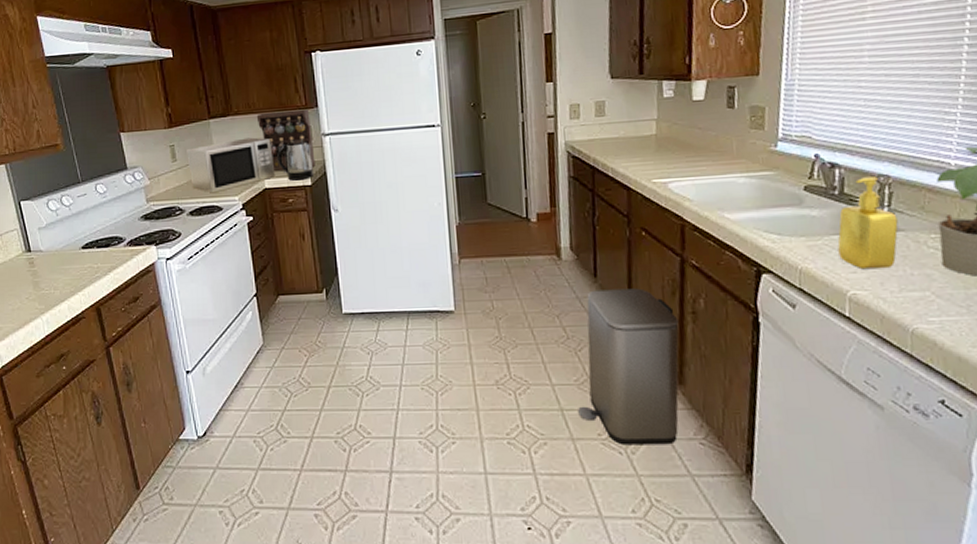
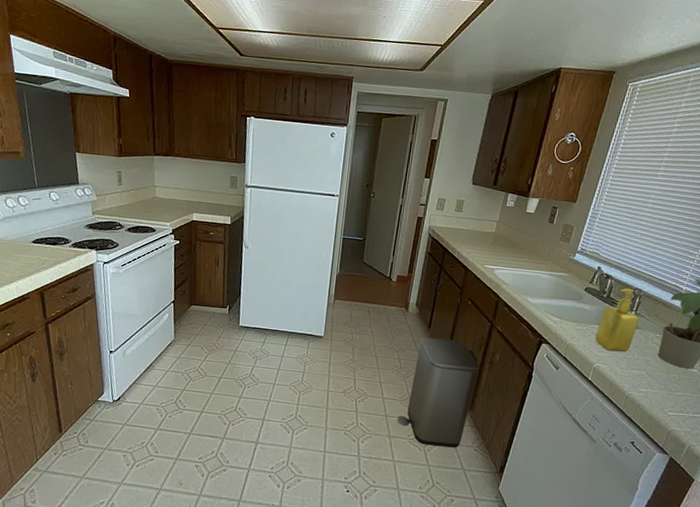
microwave: present [185,137,276,193] -> none [130,176,203,217]
spice rack: present [256,109,315,172] -> none [193,159,238,211]
kettle: present [277,140,315,181] -> none [206,186,235,219]

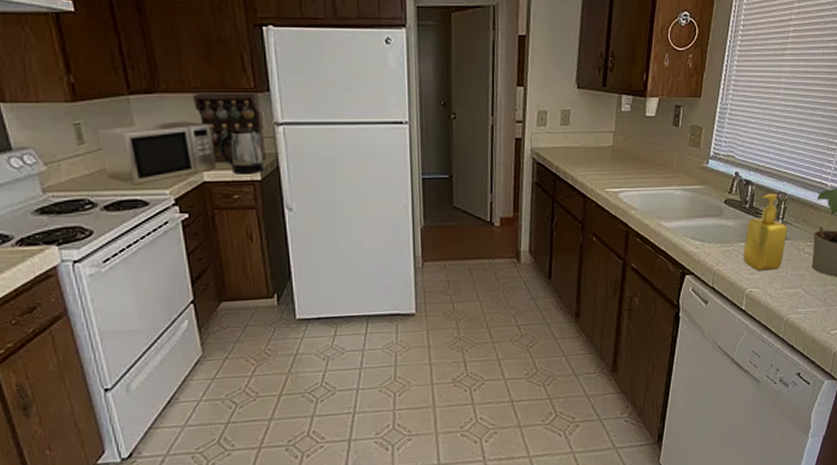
microwave: none [130,176,203,217] -> present [96,121,217,185]
spice rack: none [193,159,238,211] -> present [192,93,266,163]
kettle: none [206,186,235,219] -> present [219,129,265,174]
pedal bin: present [397,337,479,448] -> none [526,289,617,428]

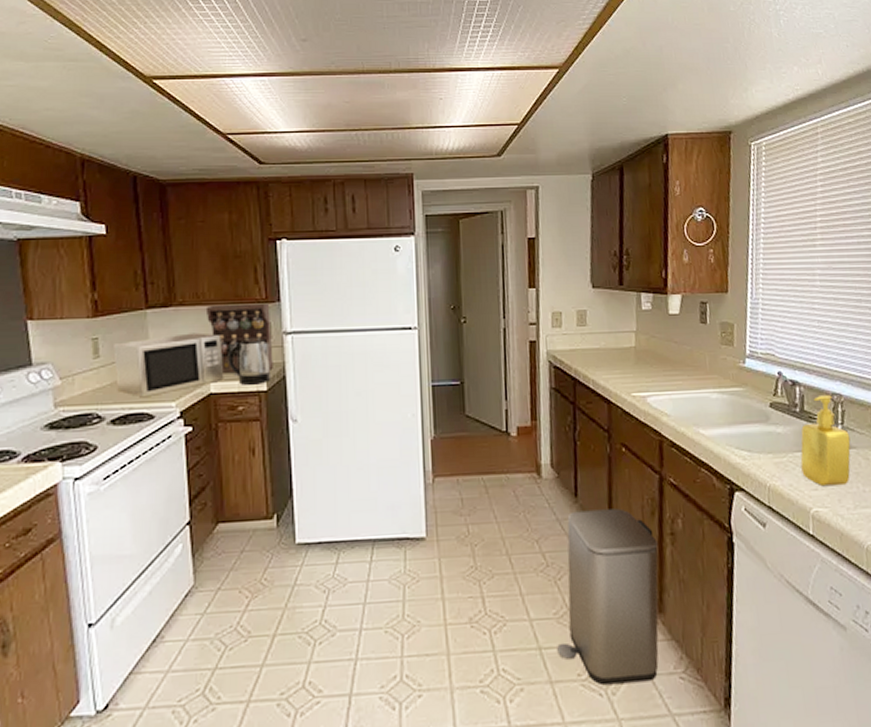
pedal bin: none [526,289,617,428] -> present [557,508,659,686]

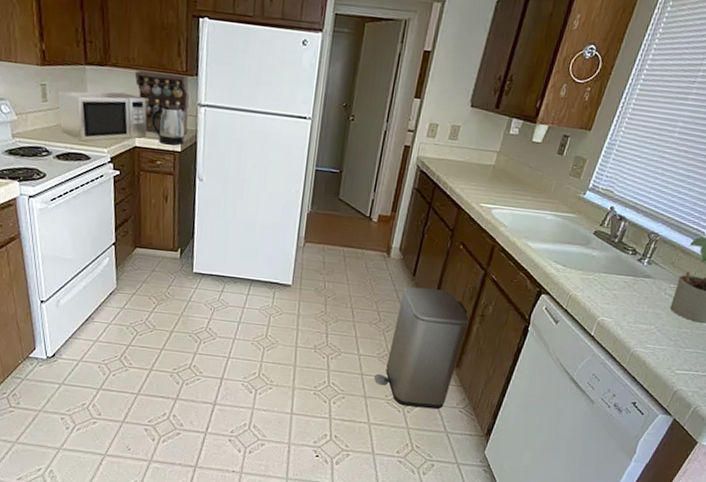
soap dispenser: present [800,395,851,487] -> none [601,232,653,305]

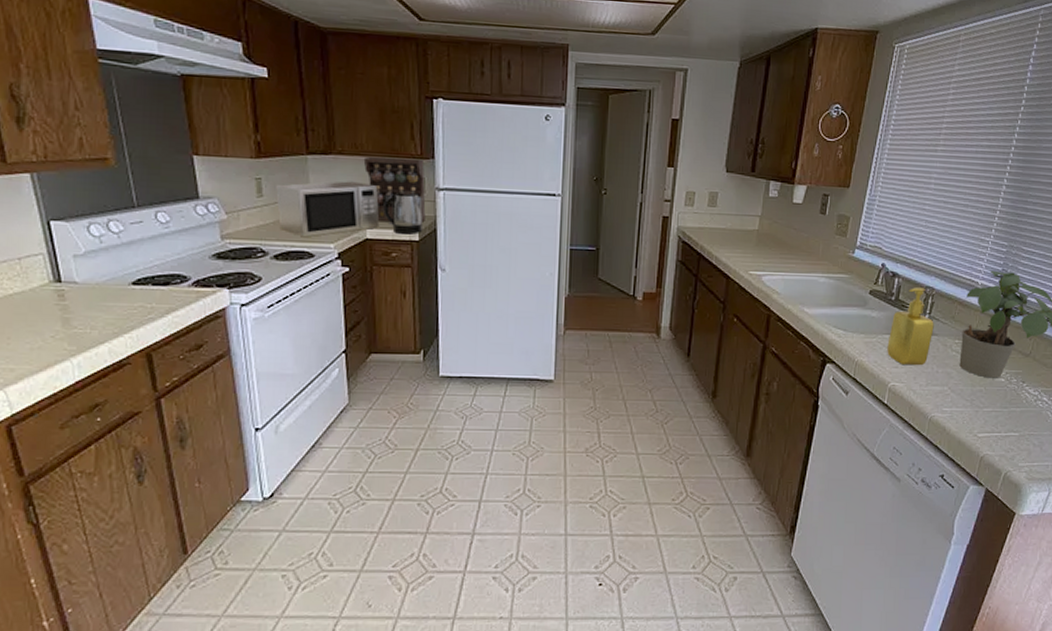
pedal bin: present [374,286,469,409] -> none [657,368,754,510]
soap dispenser: none [601,232,653,305] -> present [887,287,934,366]

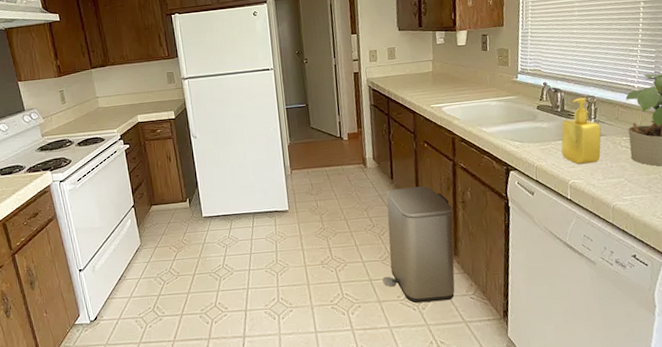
microwave: present [275,181,380,238] -> none [72,82,146,128]
spice rack: present [363,156,426,223] -> none [129,59,178,109]
kettle: present [383,191,423,234] -> none [147,84,177,116]
pedal bin: none [657,368,754,510] -> present [382,186,455,304]

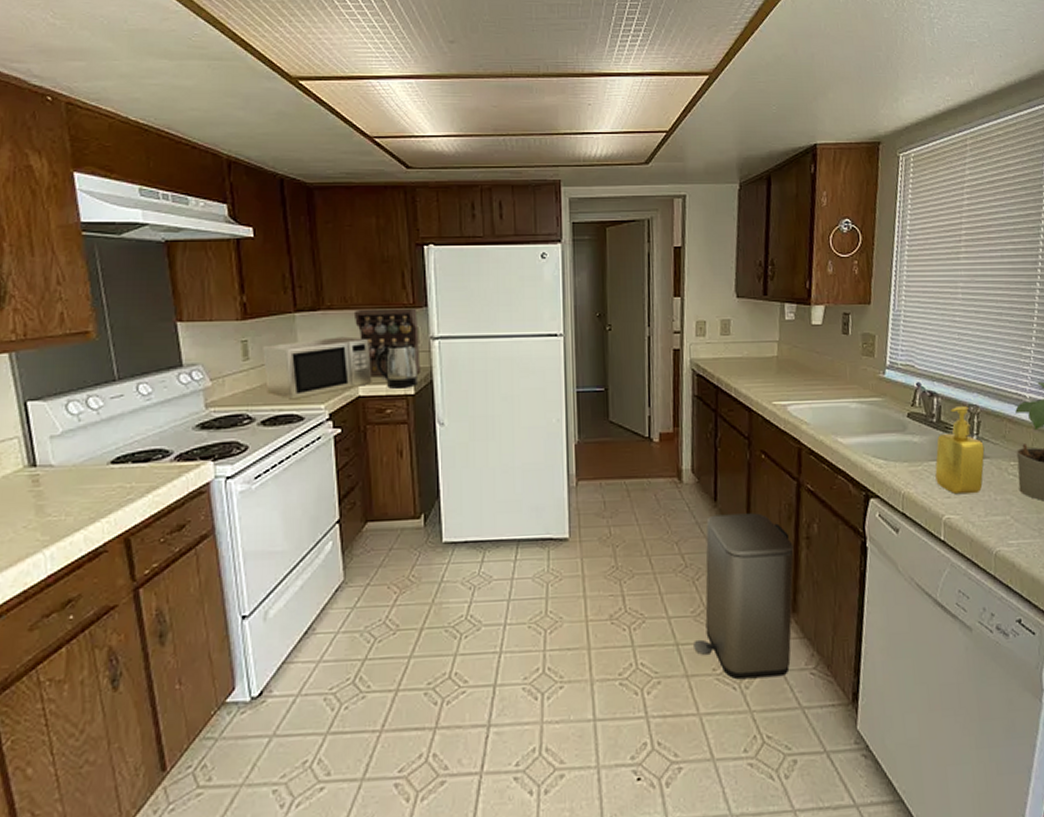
microwave: none [72,82,146,128] -> present [261,336,372,400]
spice rack: none [129,59,178,109] -> present [353,308,421,378]
kettle: none [147,84,177,116] -> present [376,343,419,389]

